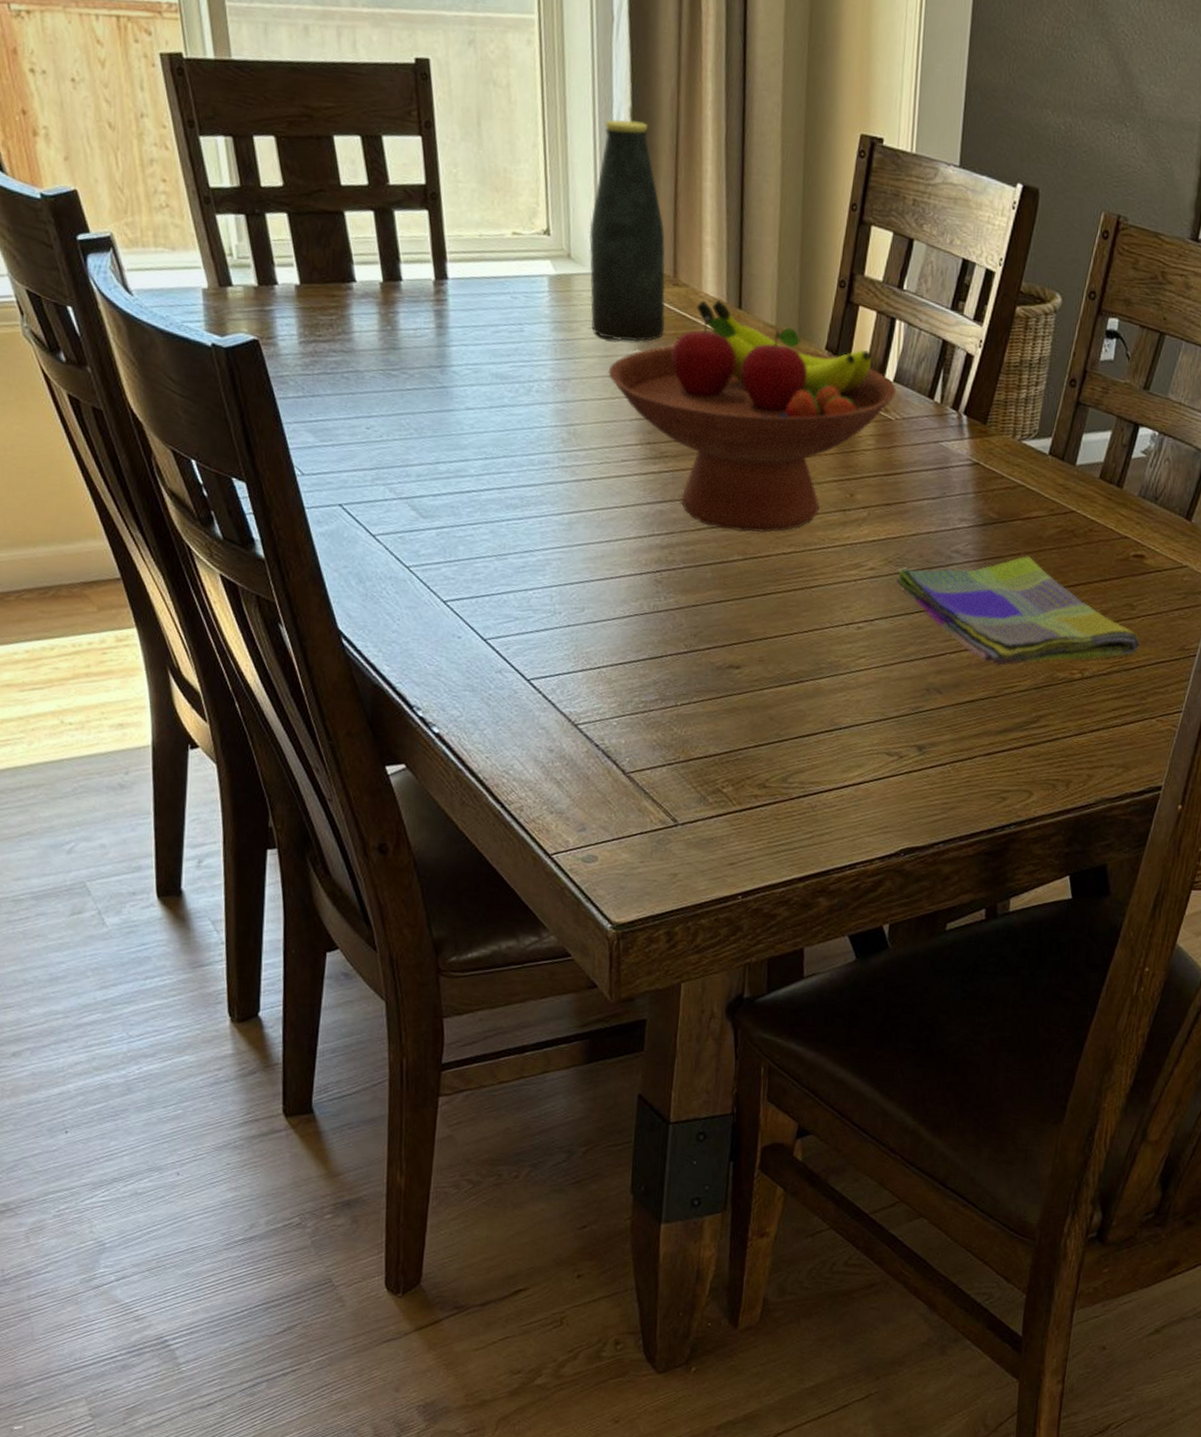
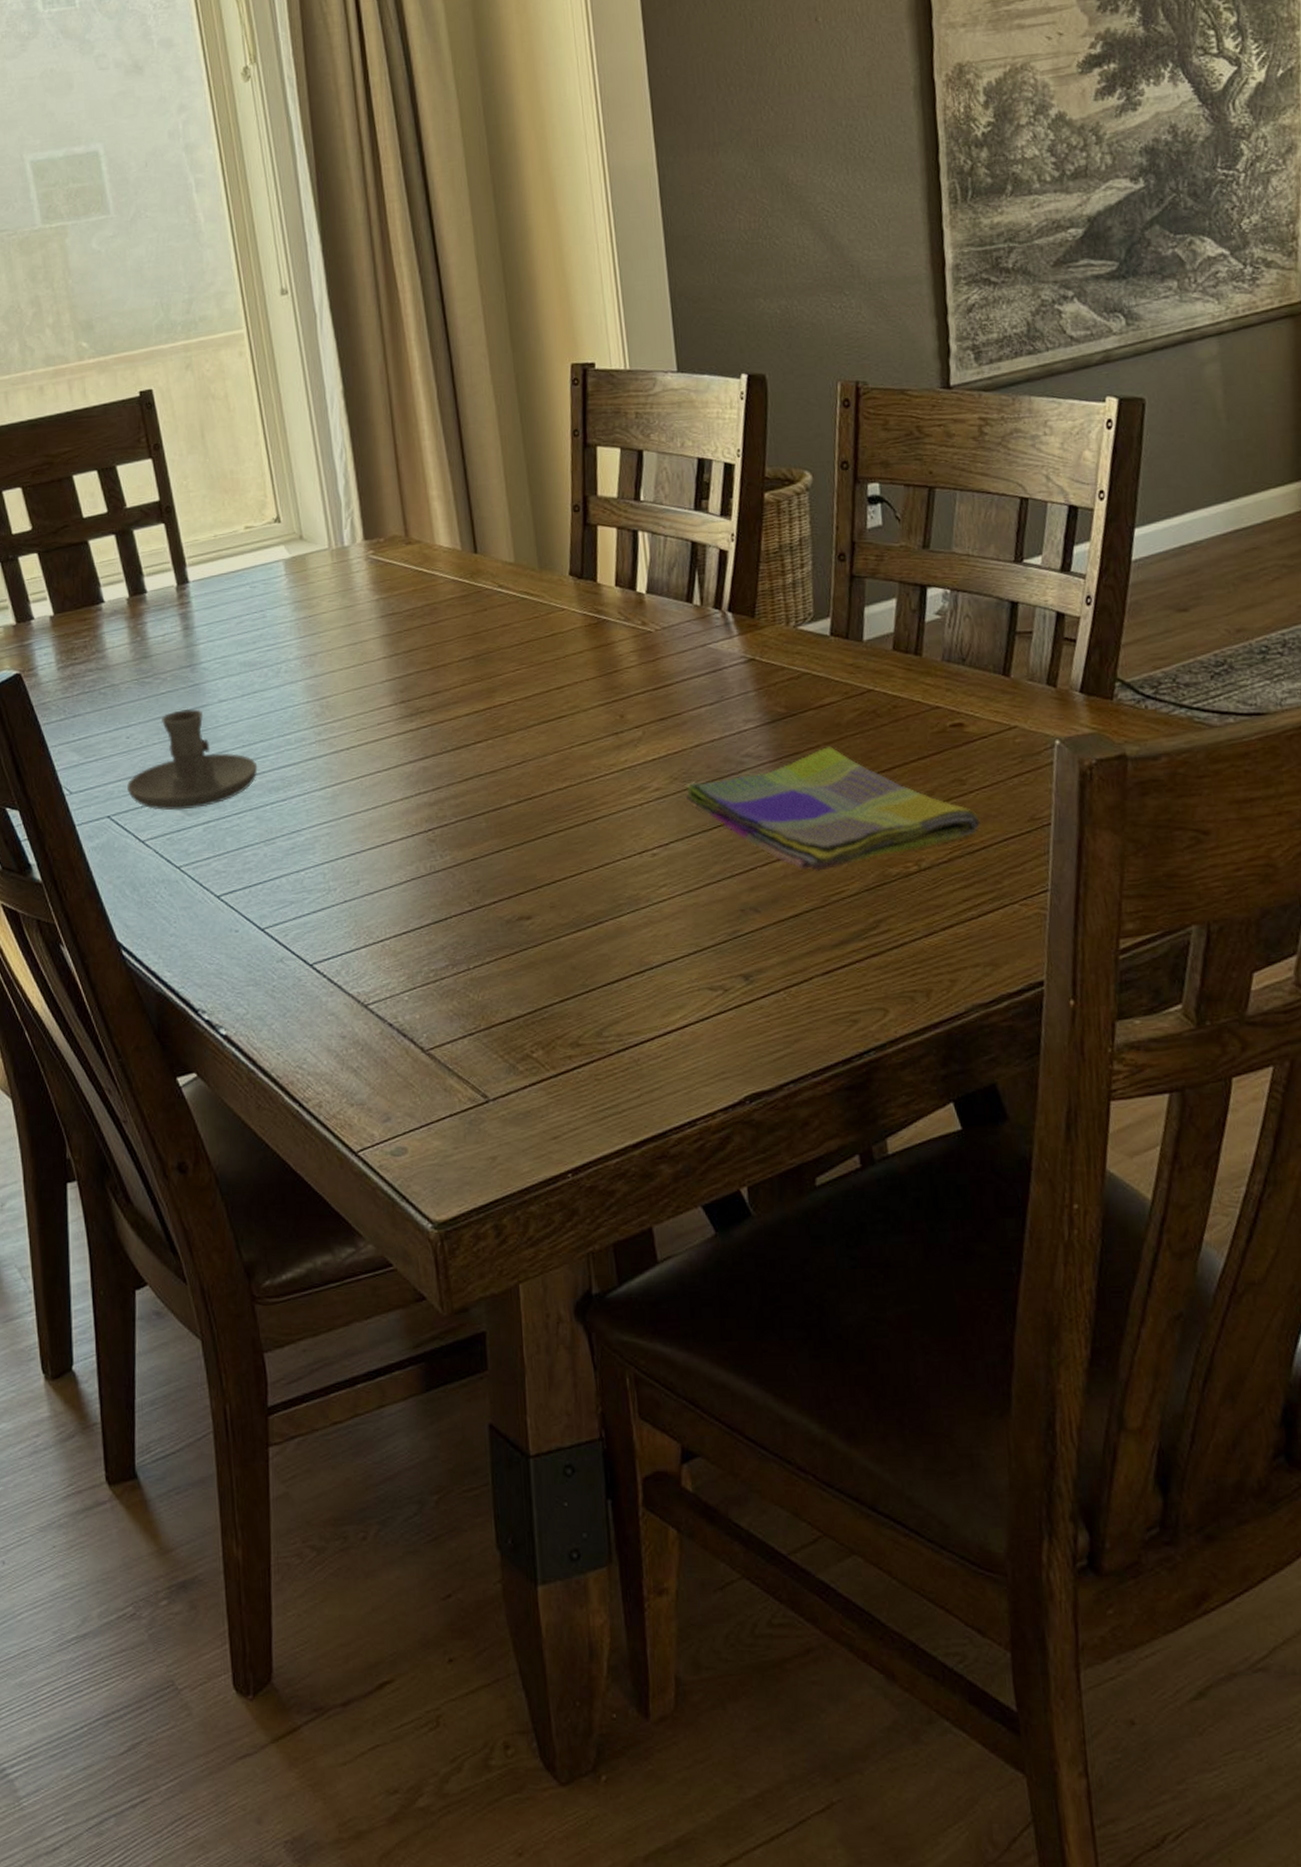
candle holder: none [362,409,498,512] -> present [127,708,258,811]
bottle: present [589,119,666,343] -> none [317,400,404,609]
fruit bowl: present [608,300,896,533] -> none [353,550,651,775]

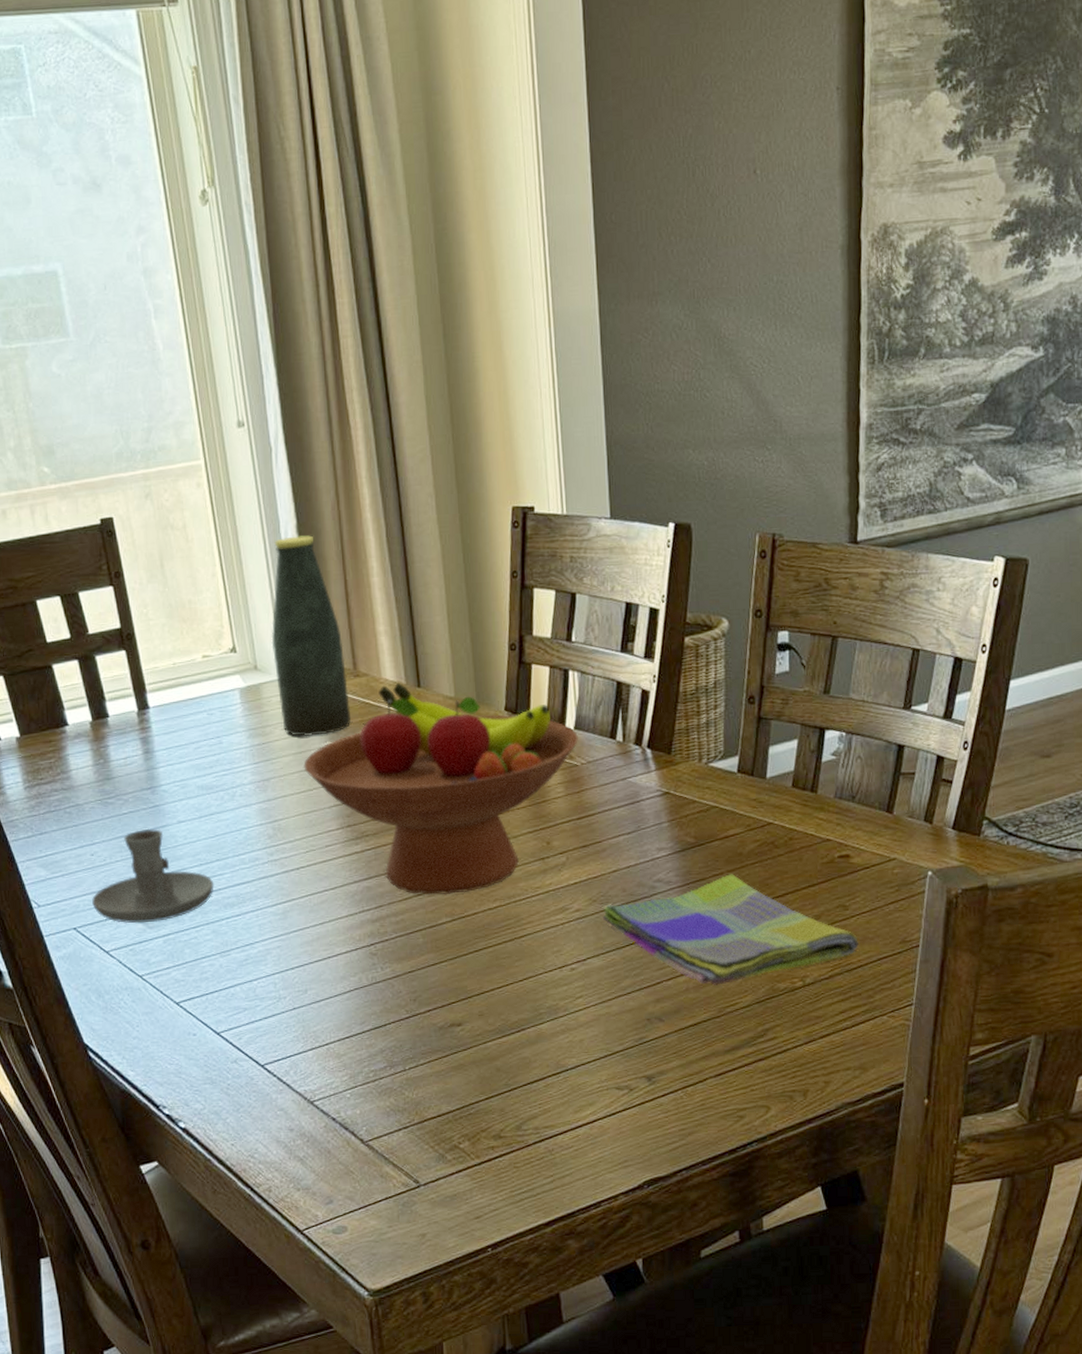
bottle: none [317,400,404,609] -> present [271,535,351,737]
fruit bowl: none [353,550,651,775] -> present [303,683,578,895]

